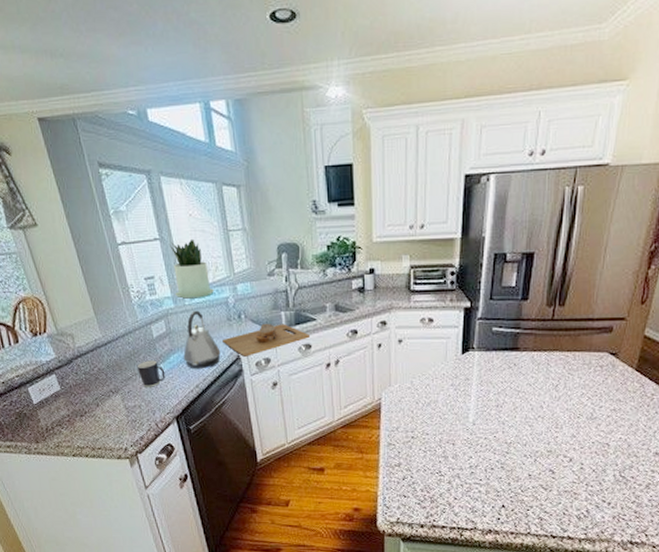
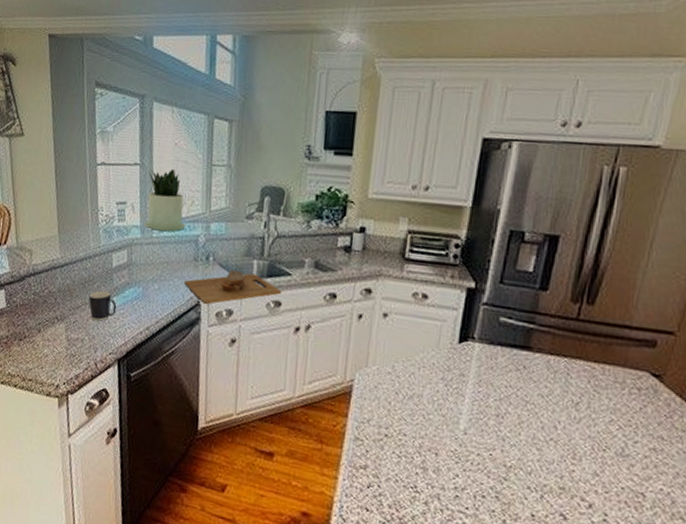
kettle: present [183,310,221,370] -> none [139,244,180,311]

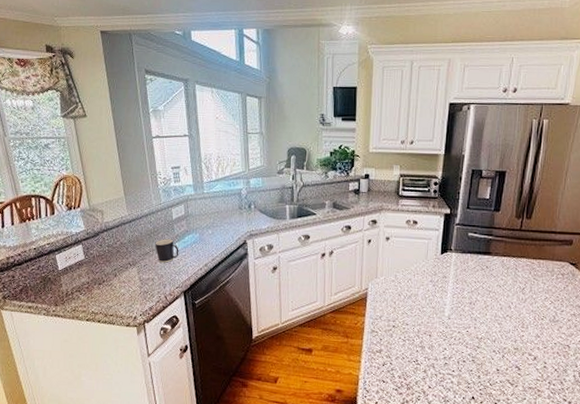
planter: present [144,167,186,232] -> none [195,137,230,188]
cutting board: present [184,269,282,305] -> none [233,214,310,243]

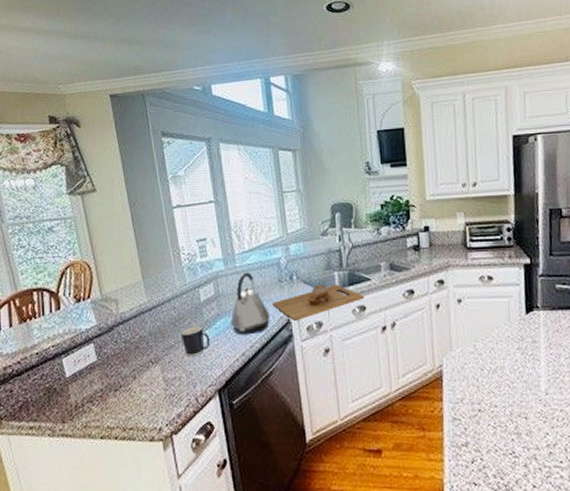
kettle: none [197,198,230,250] -> present [231,272,270,336]
cutting board: none [233,214,310,243] -> present [273,284,365,322]

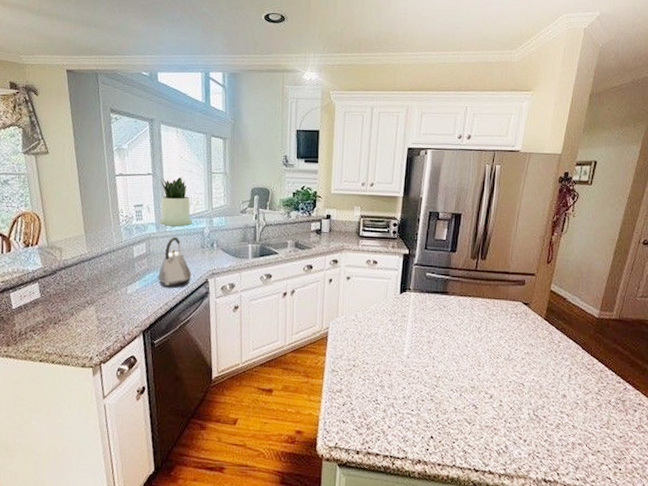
mug: present [180,326,210,357] -> none [114,277,139,302]
planter: none [223,200,266,261] -> present [158,176,193,227]
cutting board: present [273,284,365,322] -> none [194,253,272,282]

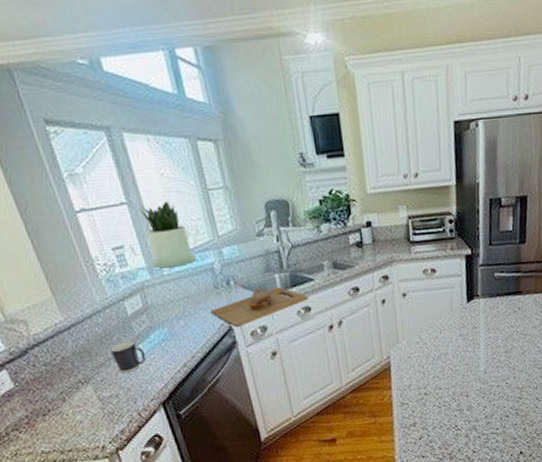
mug: none [114,277,139,302] -> present [109,341,146,373]
kettle: present [158,237,192,289] -> none [165,280,210,347]
cutting board: none [194,253,272,282] -> present [210,287,310,328]

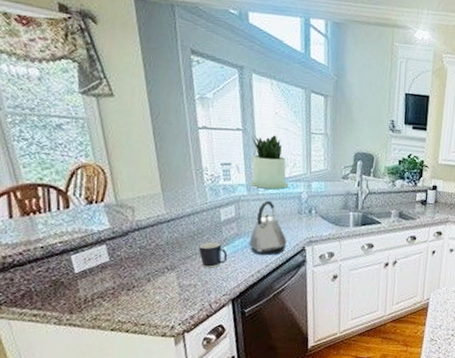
kettle: none [165,280,210,347] -> present [249,200,287,256]
cutting board: present [210,287,310,328] -> none [290,220,374,250]

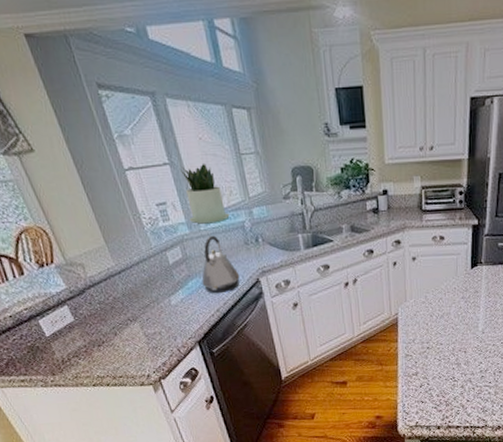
mug: present [198,242,228,268] -> none [154,287,185,314]

